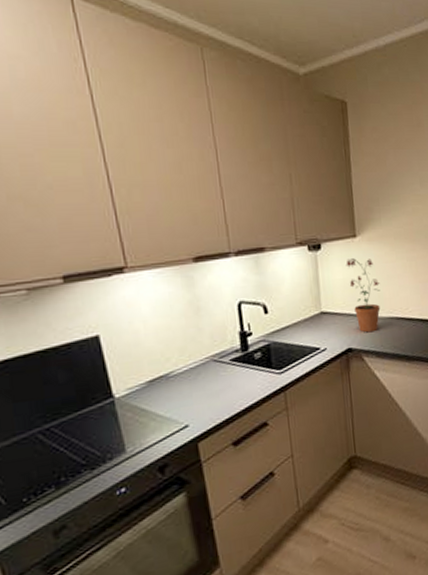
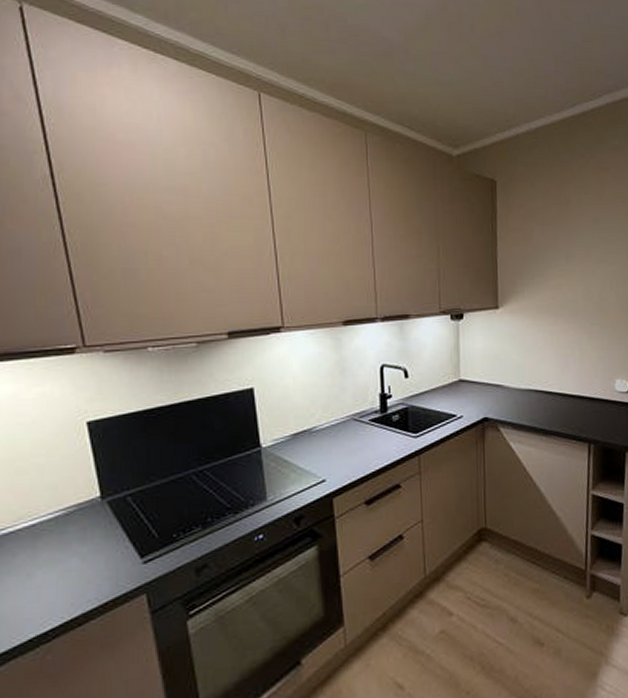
potted plant: present [346,258,381,333] -> none [487,329,521,403]

